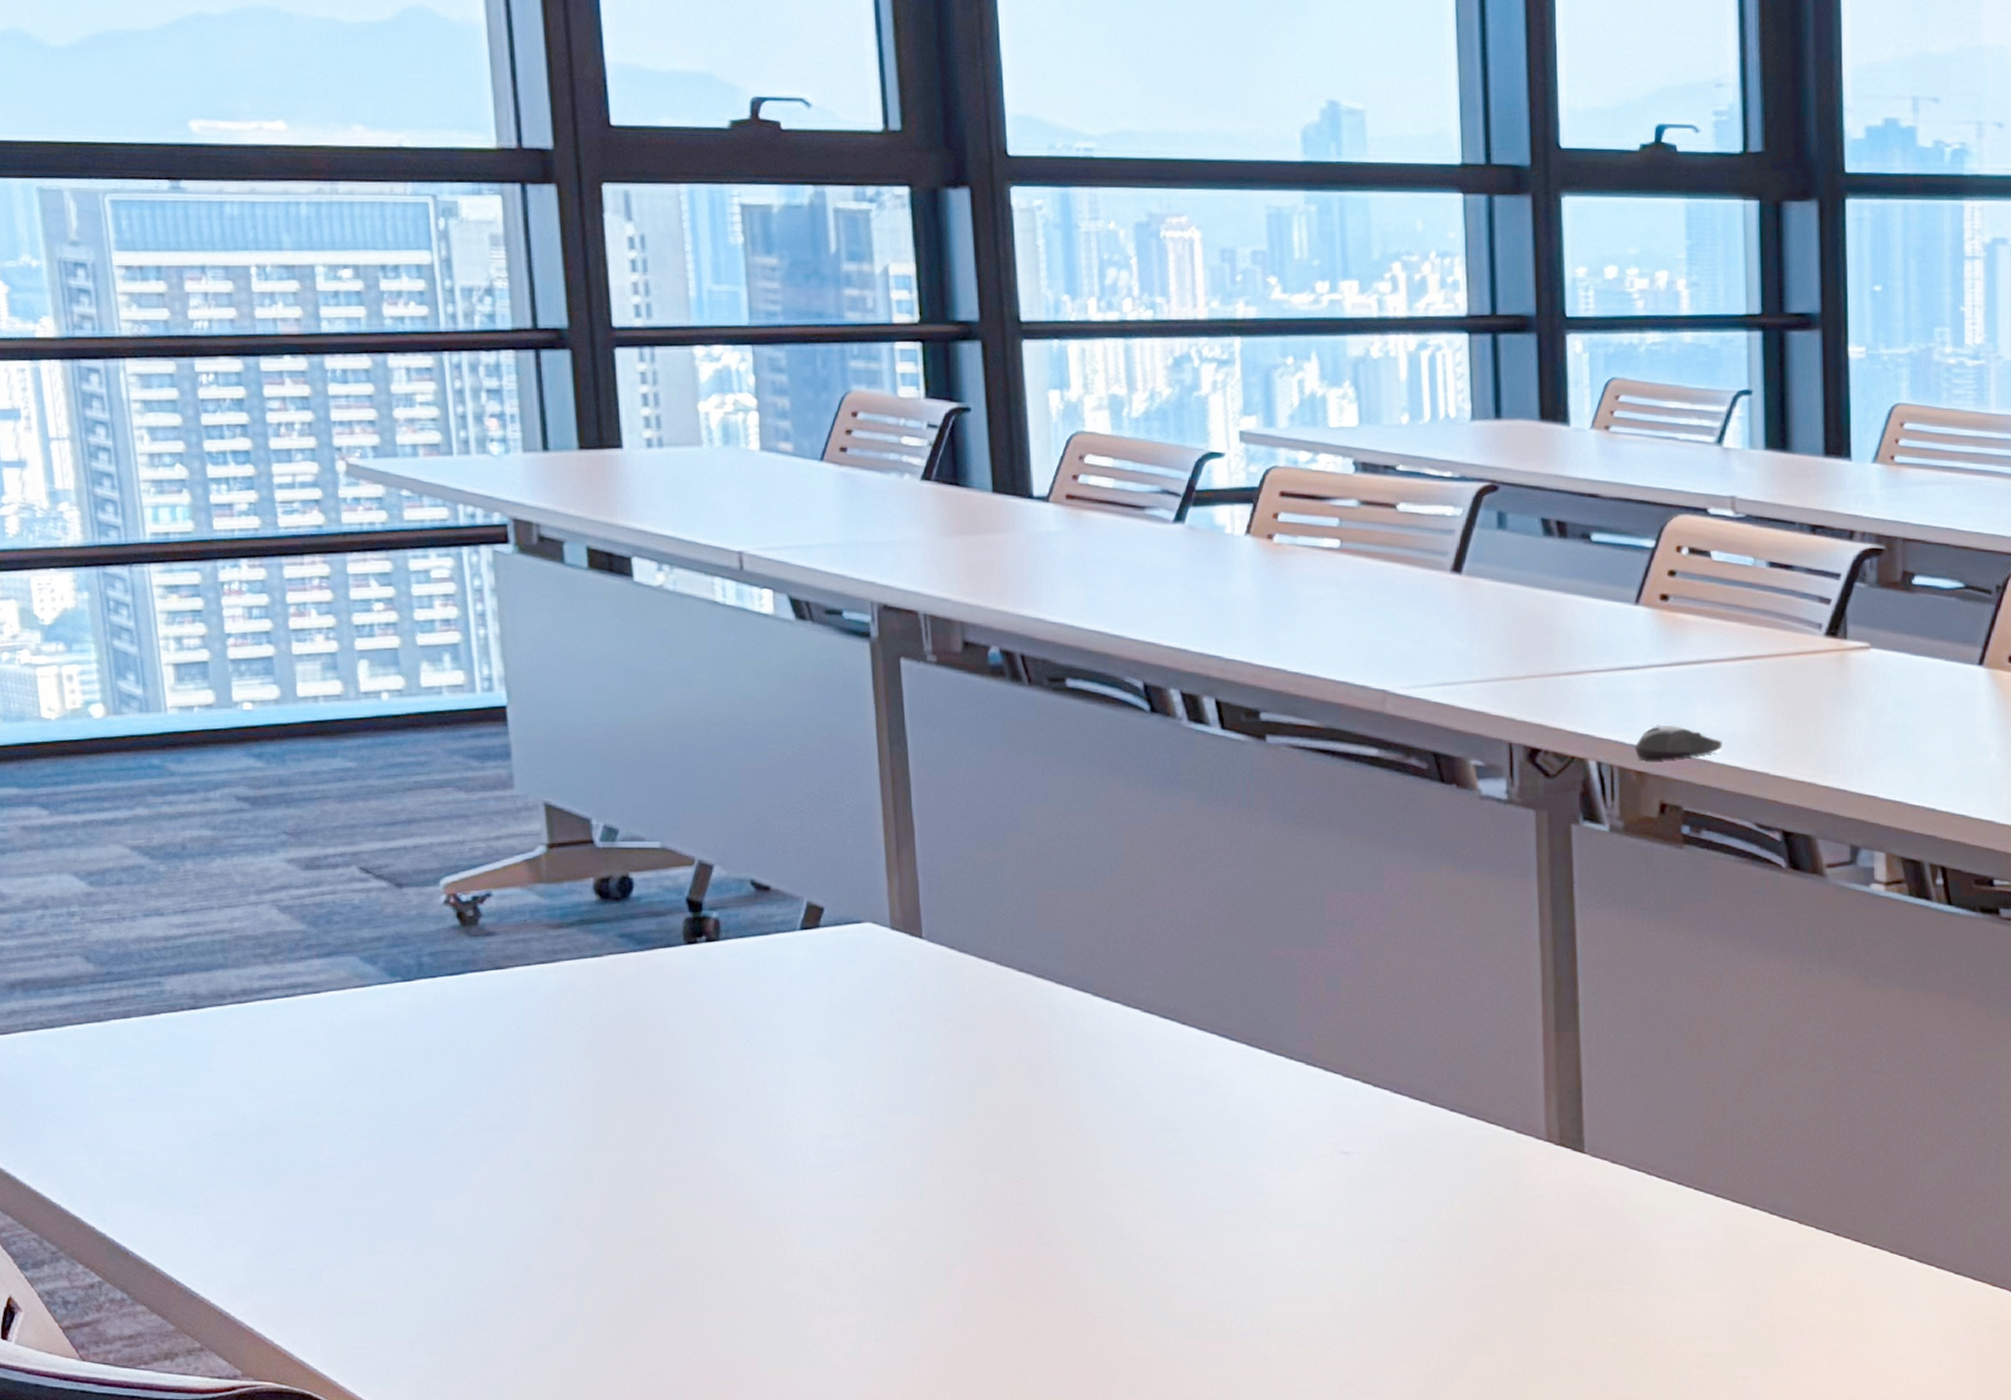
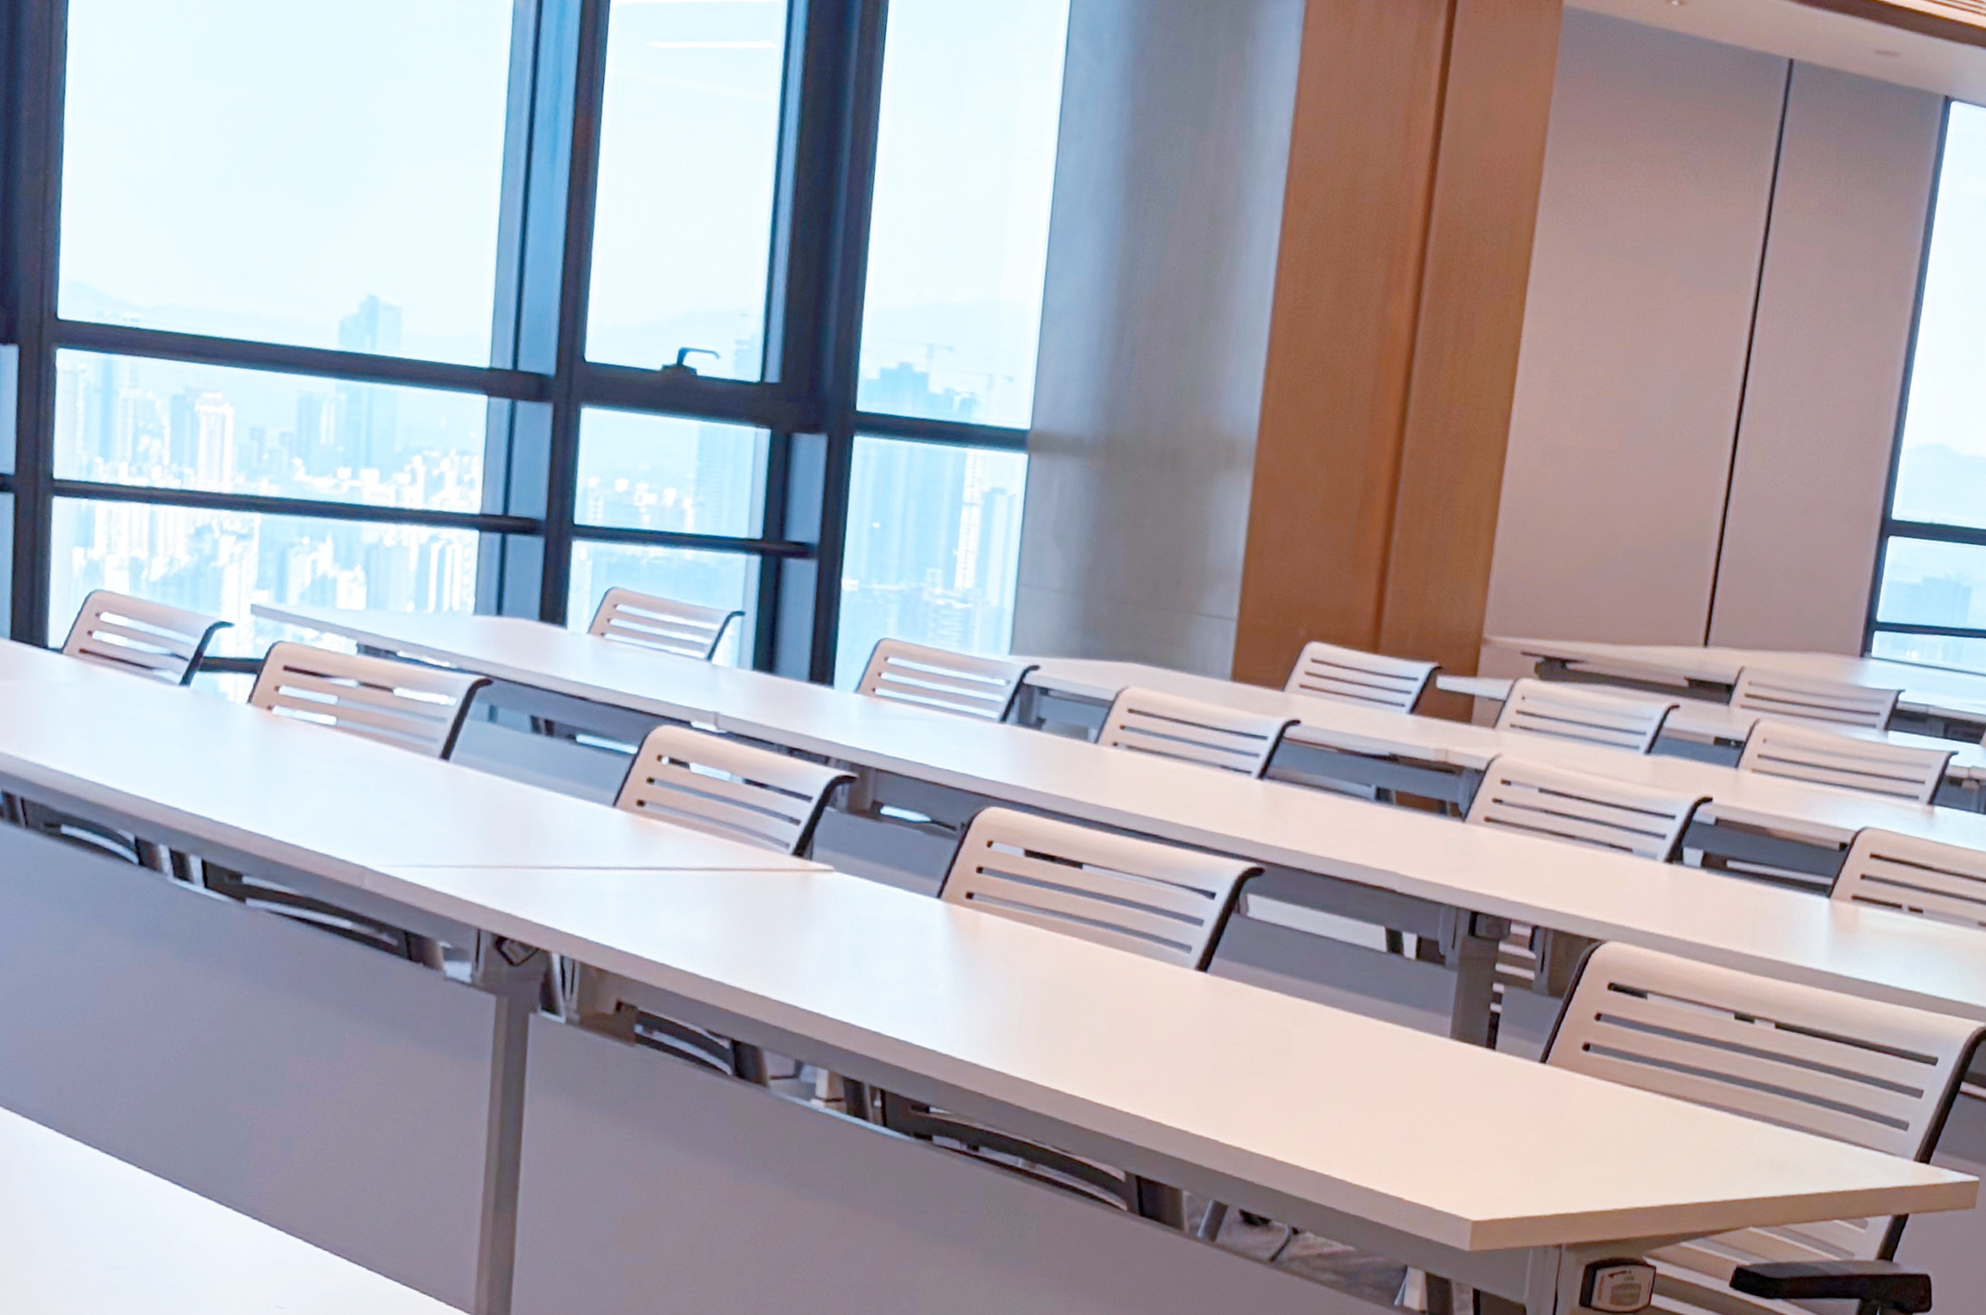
computer mouse: present [1634,725,1723,761] -> none [597,926,683,960]

